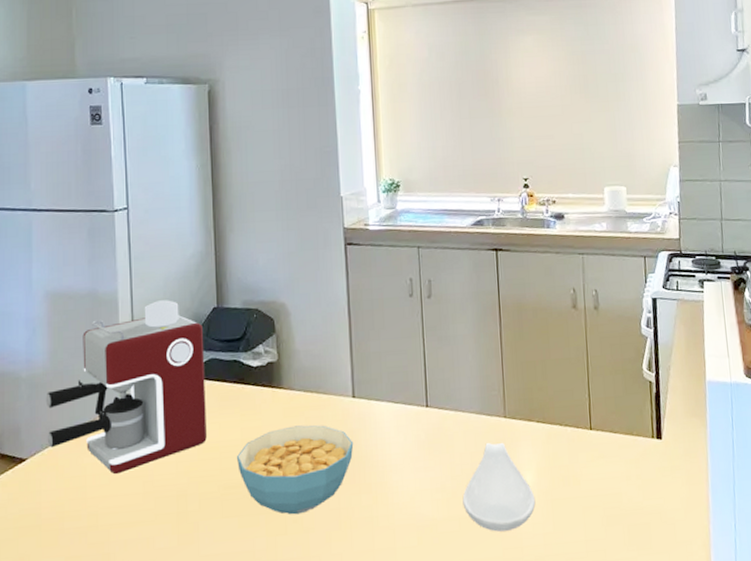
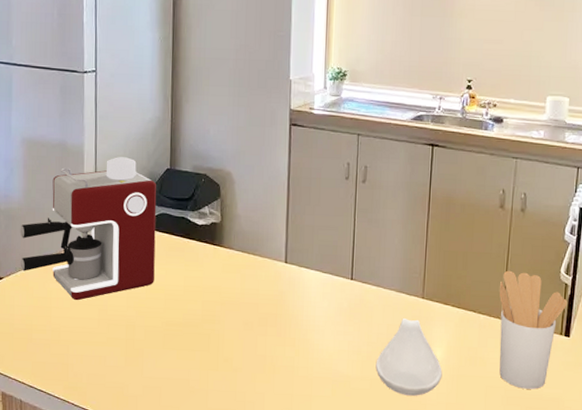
cereal bowl: present [237,425,354,515] -> none [179,280,283,356]
utensil holder: none [583,374,655,505] -> present [499,270,568,389]

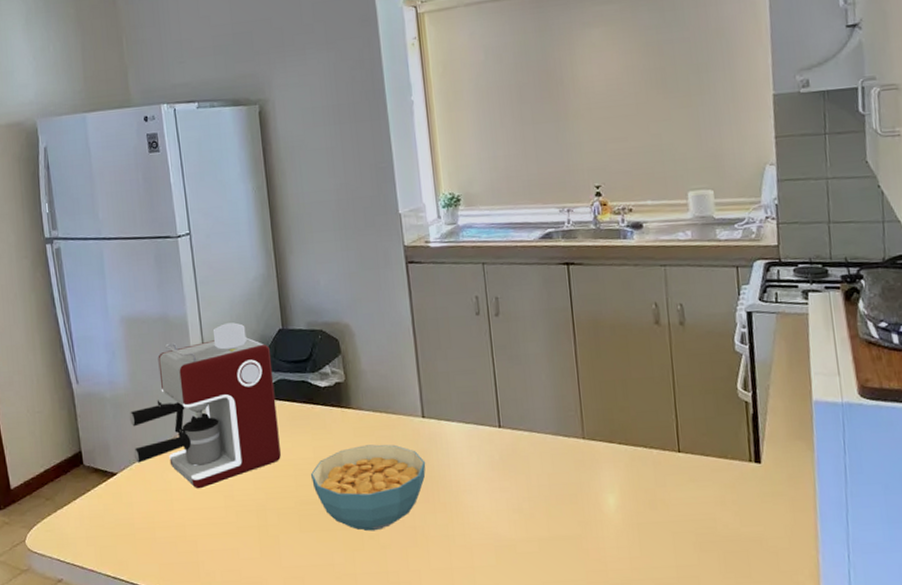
cereal bowl: none [179,280,283,356] -> present [311,444,426,531]
spoon rest: present [375,319,443,396] -> none [541,464,620,554]
utensil holder: present [499,270,568,389] -> none [669,394,752,531]

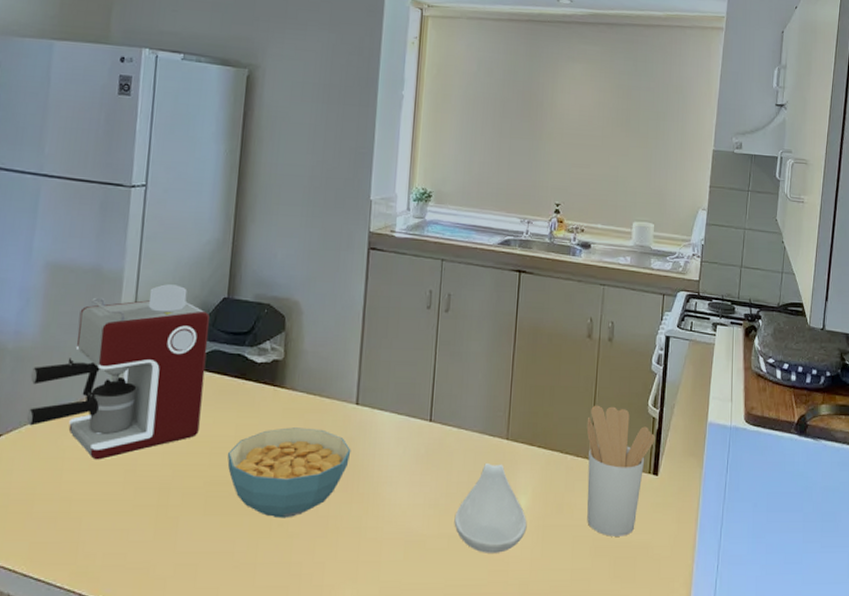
spoon rest: none [541,464,620,554] -> present [454,464,527,553]
utensil holder: none [669,394,752,531] -> present [586,405,656,536]

